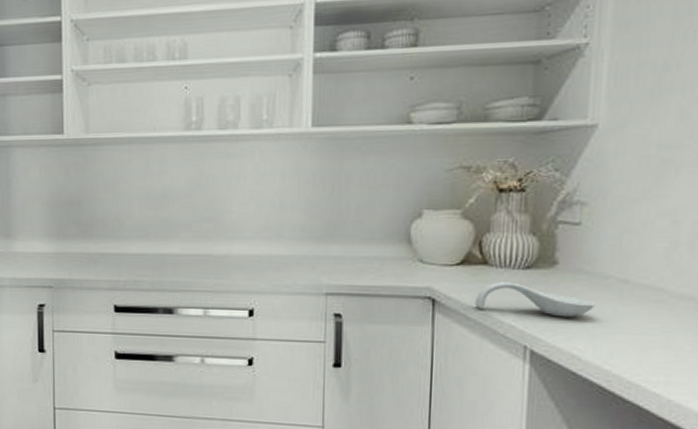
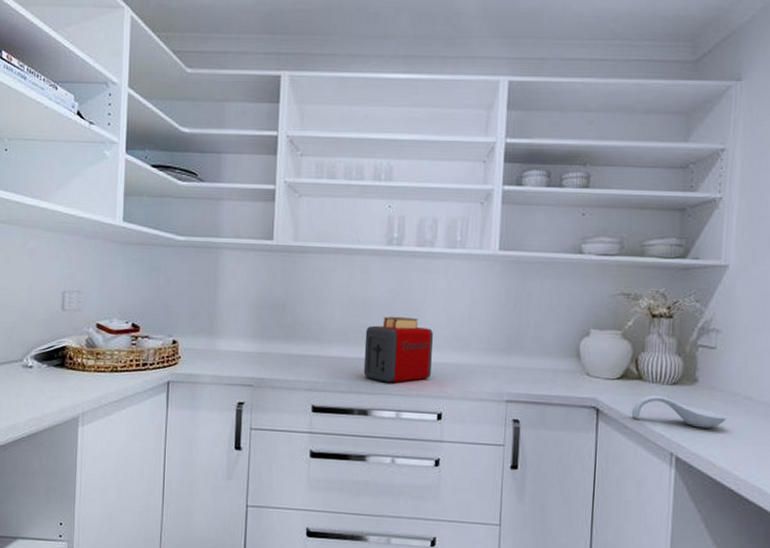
toaster: none [166,207,240,279] -> present [363,316,433,383]

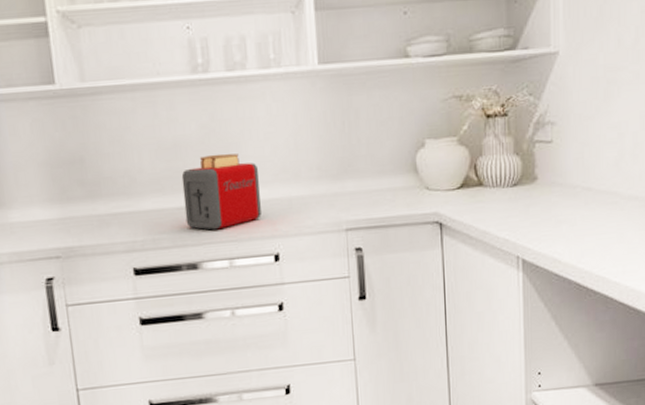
spoon rest: present [631,395,727,429] -> none [475,199,568,228]

